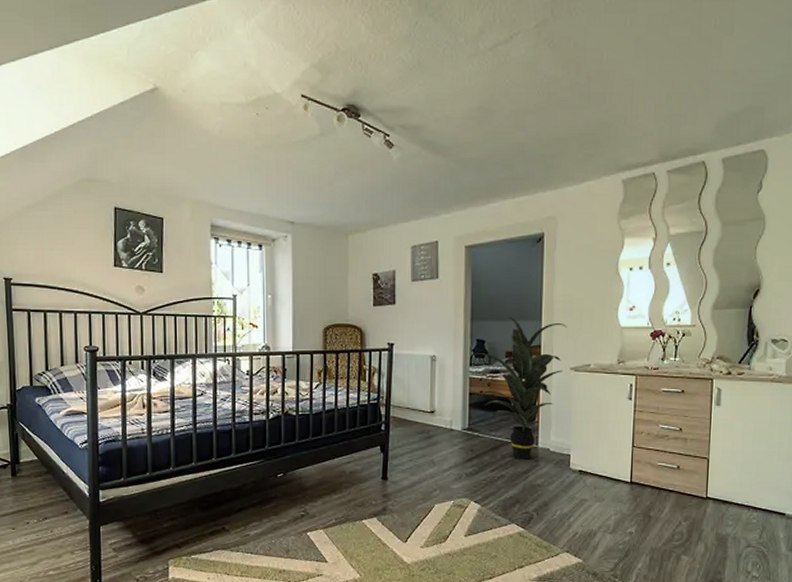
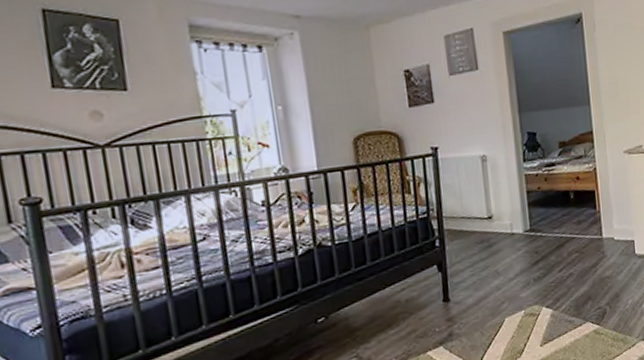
indoor plant: present [472,317,567,459] -> none [524,104,617,254]

